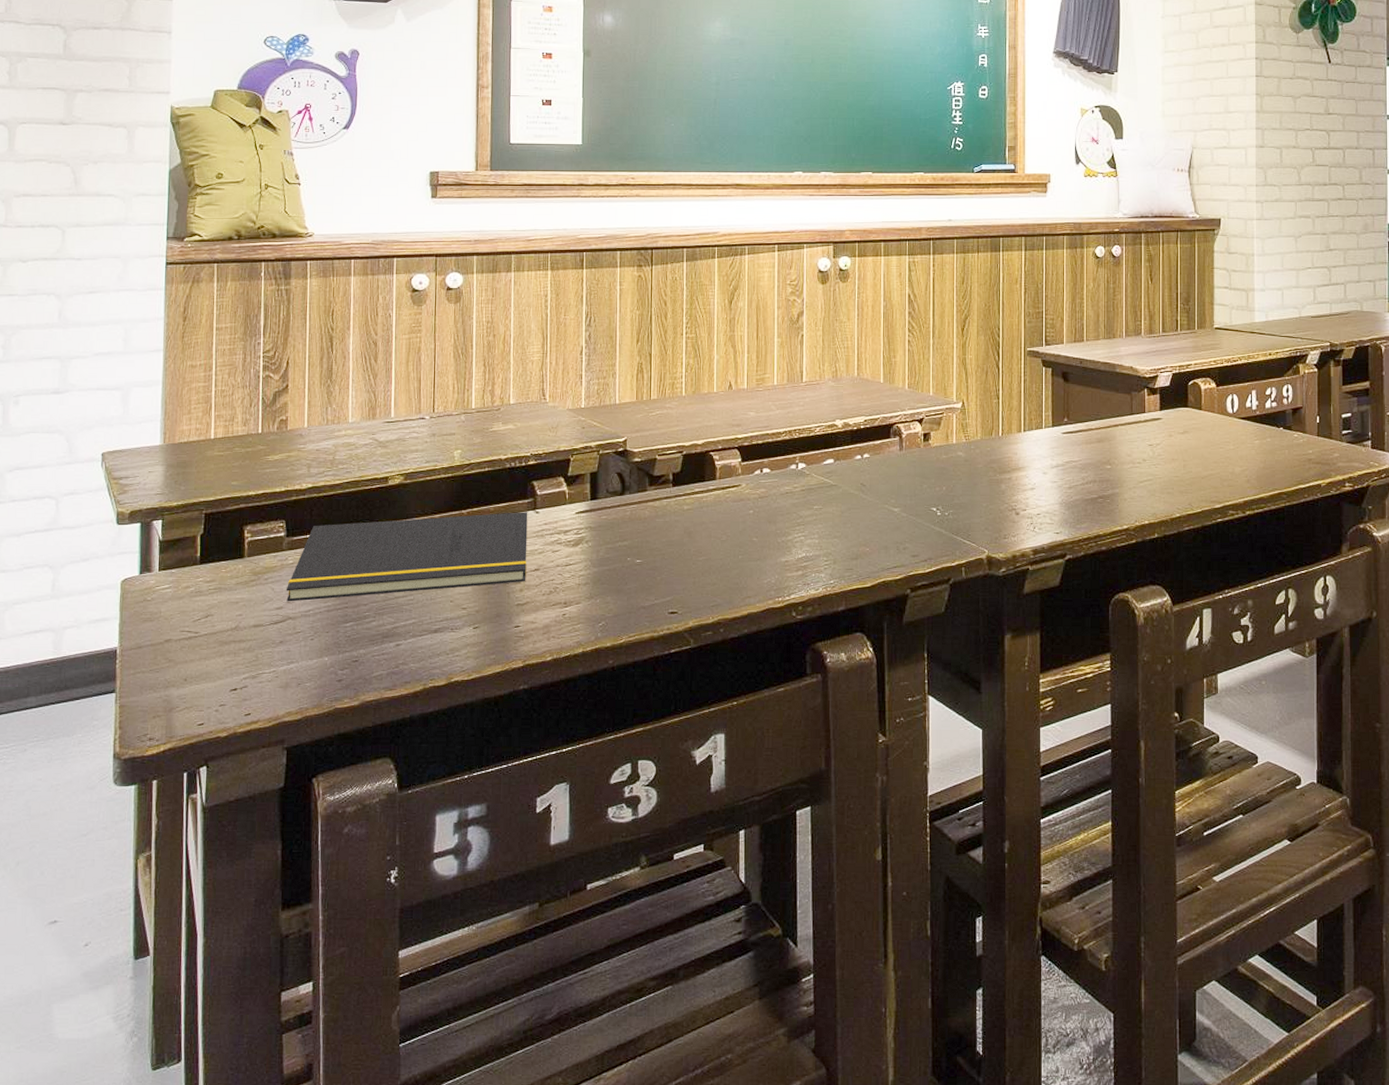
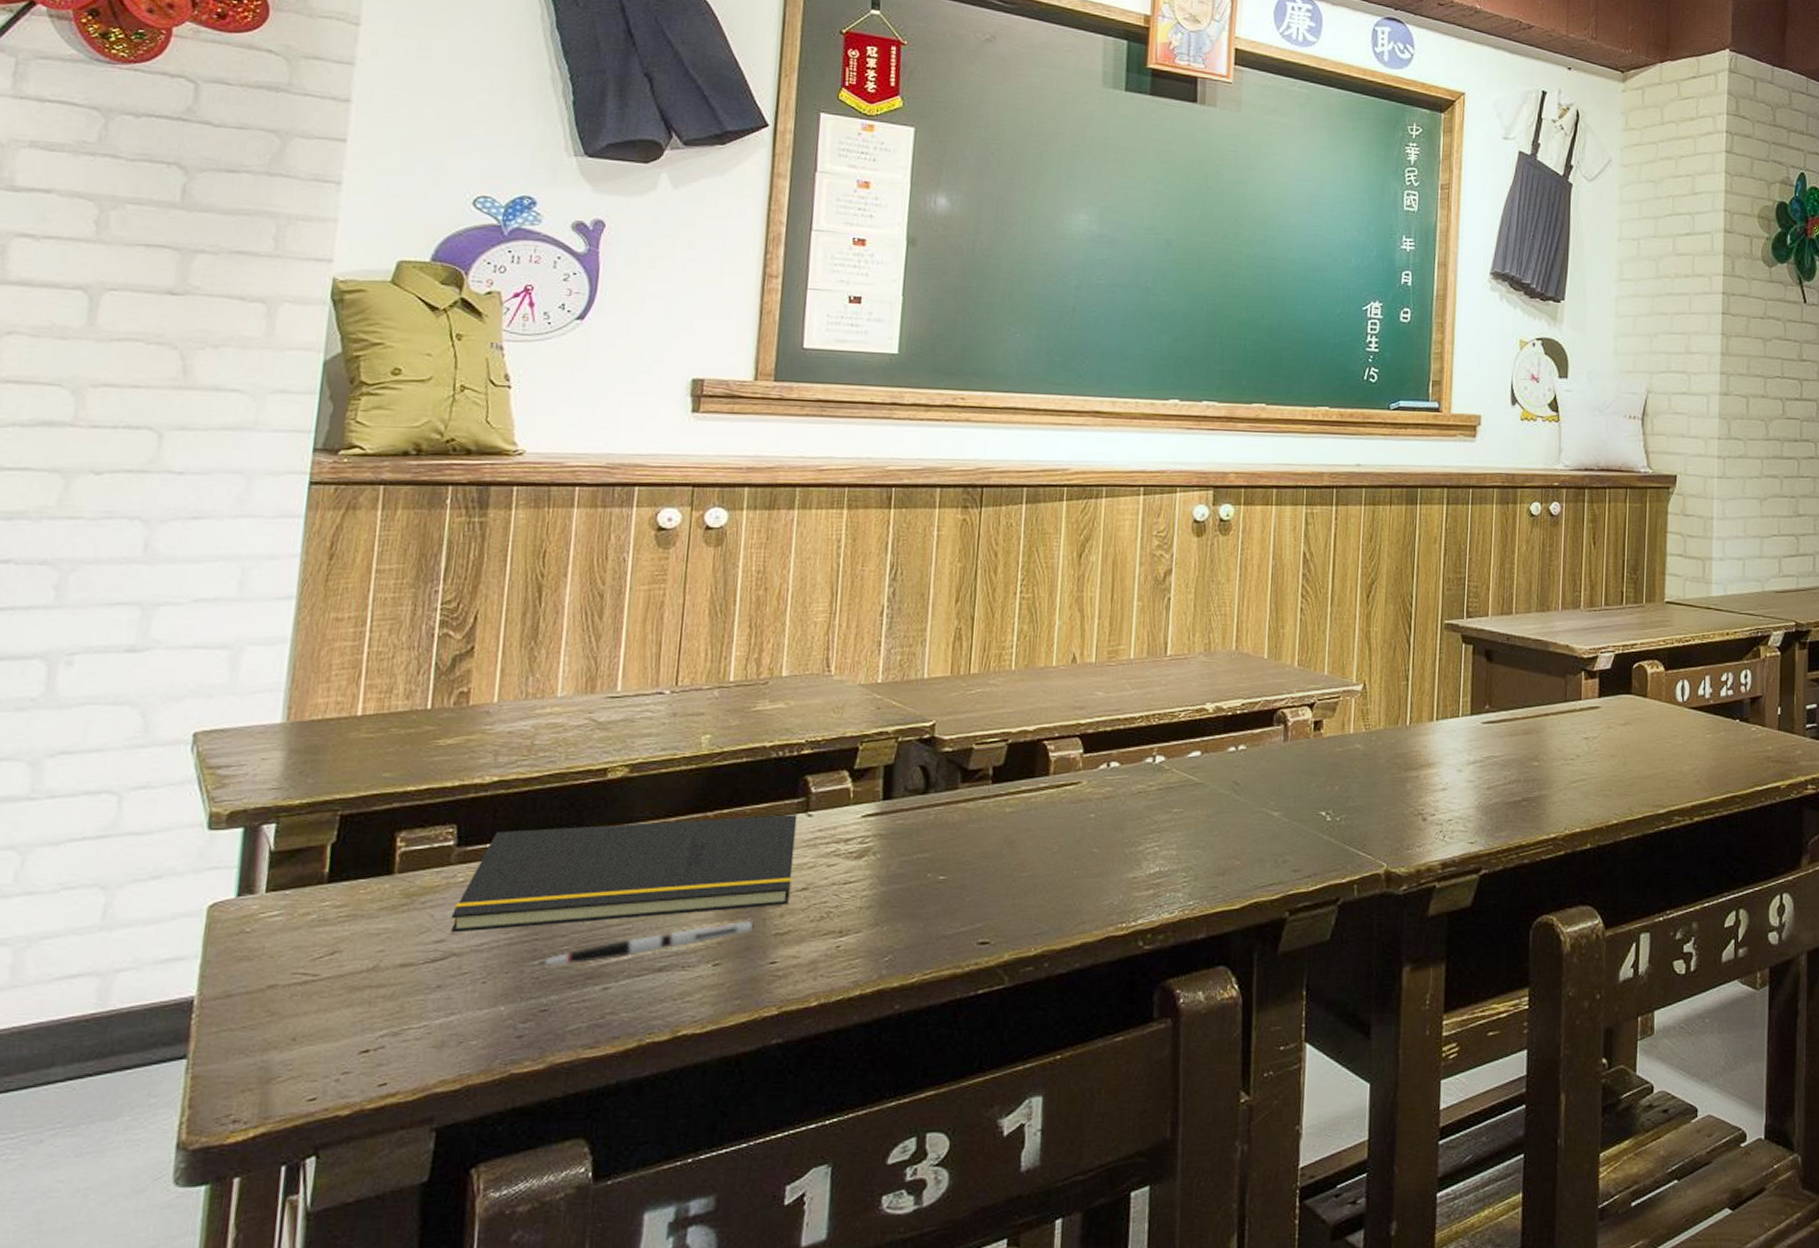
pen: none [348,594,502,627] -> present [537,920,754,966]

